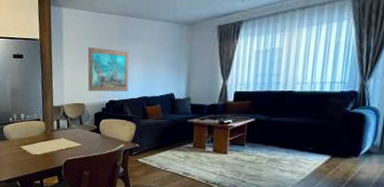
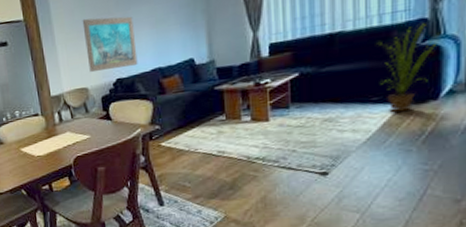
house plant: none [317,95,363,163] -> present [381,23,438,113]

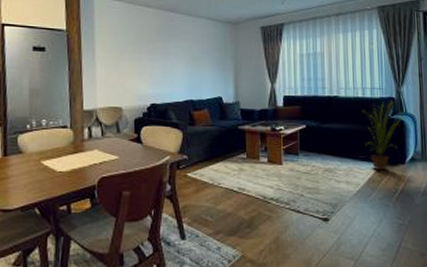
wall art: present [82,16,138,73] -> none [124,41,172,94]

